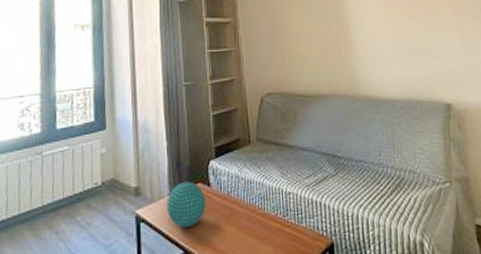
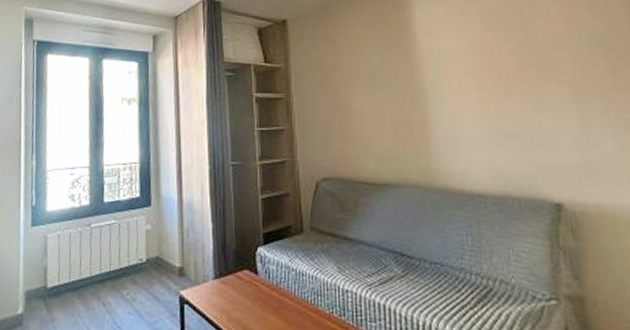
decorative ball: present [166,181,206,227] -> none [211,266,253,315]

